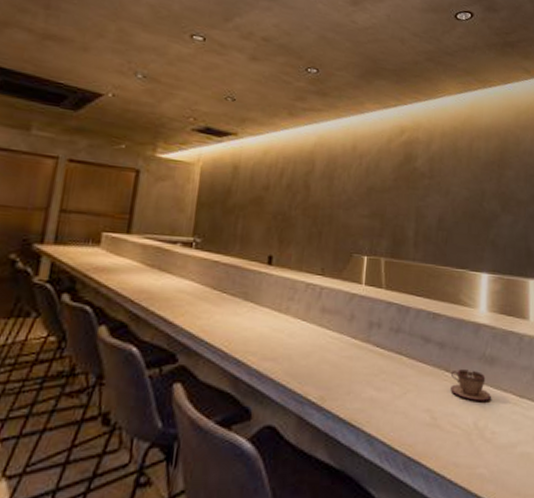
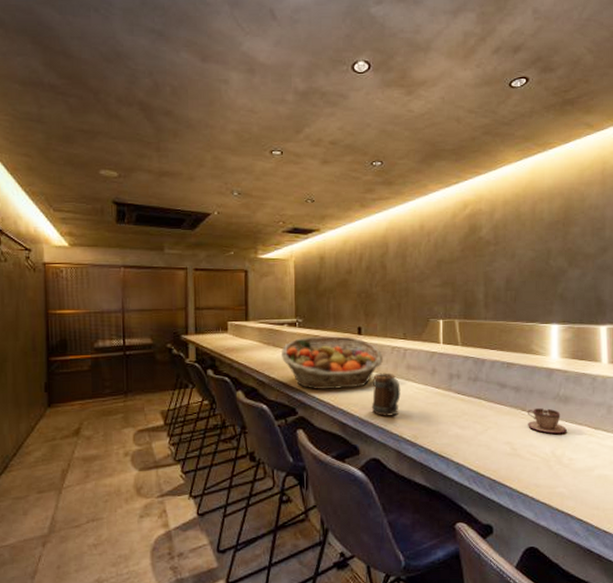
fruit basket: none [167,262,295,332] -> present [282,336,383,389]
mug: none [273,314,312,371] -> present [371,372,401,416]

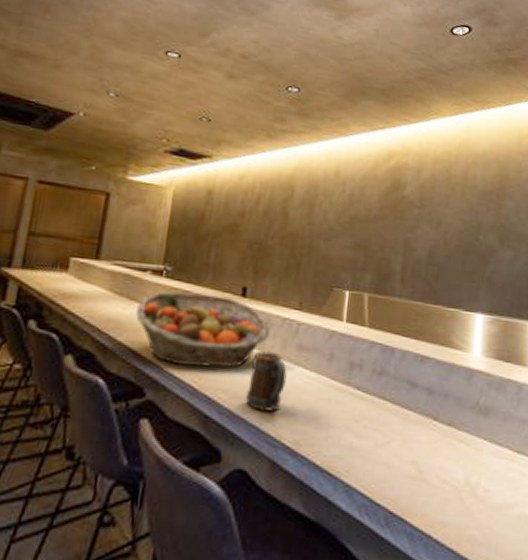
teacup: present [528,408,567,434] -> none [439,419,485,455]

